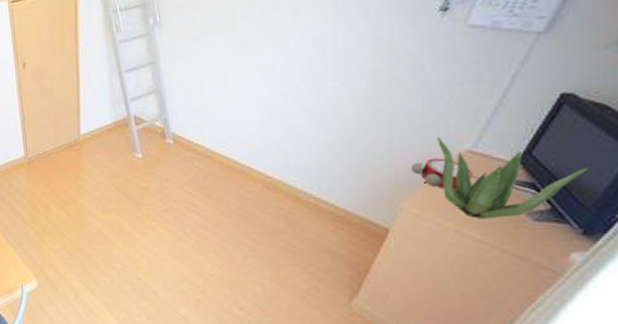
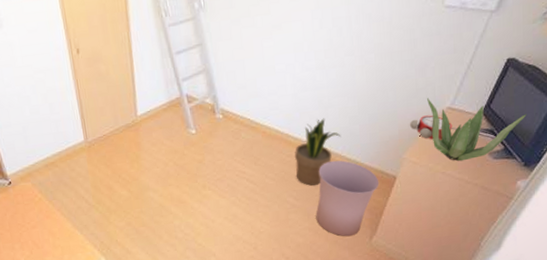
potted plant: none [256,152,317,229] -> present [294,118,341,186]
waste bin: none [279,202,366,294] -> present [316,160,379,237]

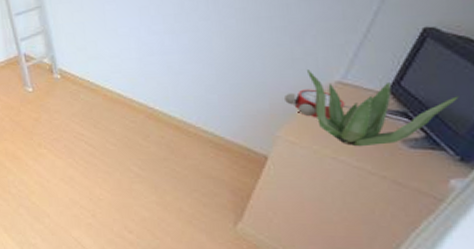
potted plant: present [294,118,341,186] -> none [139,85,196,156]
waste bin: present [316,160,379,237] -> none [164,131,245,218]

